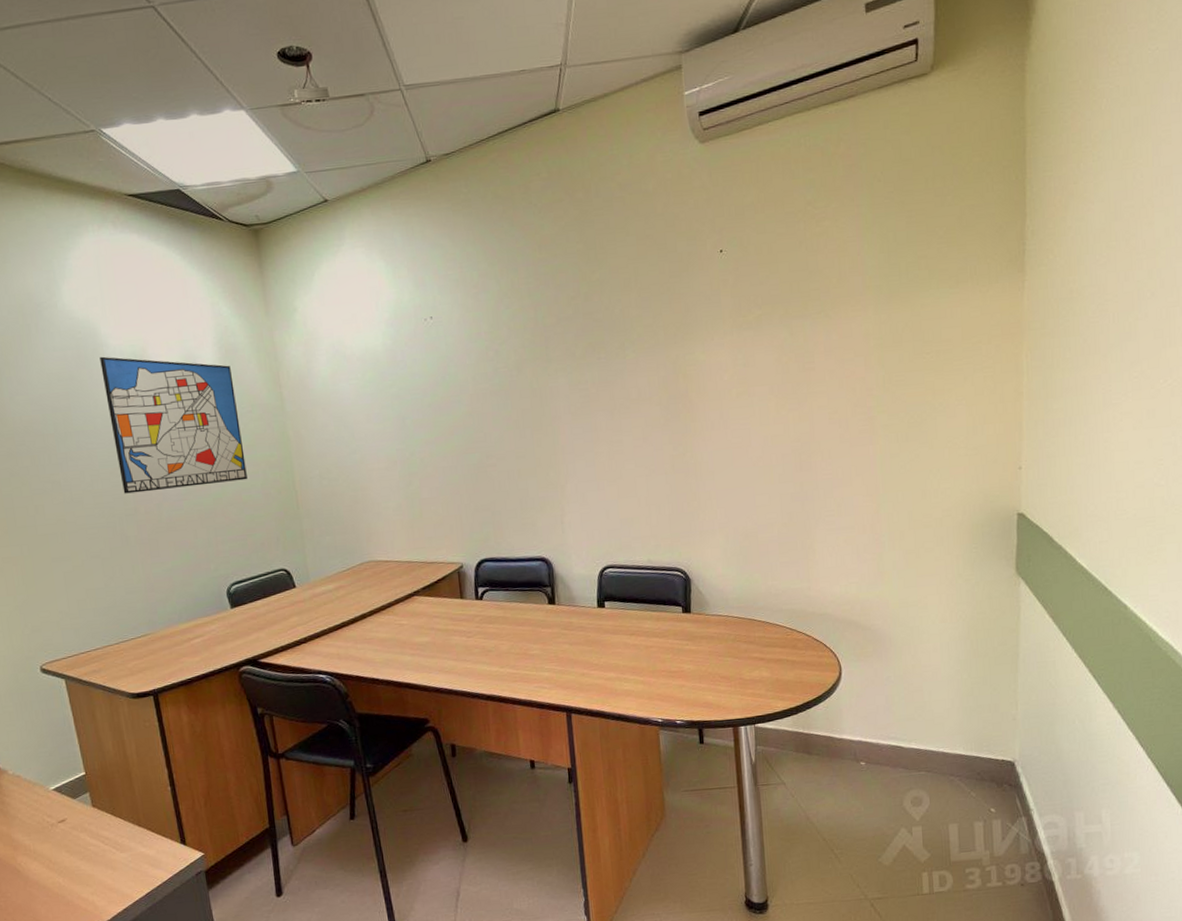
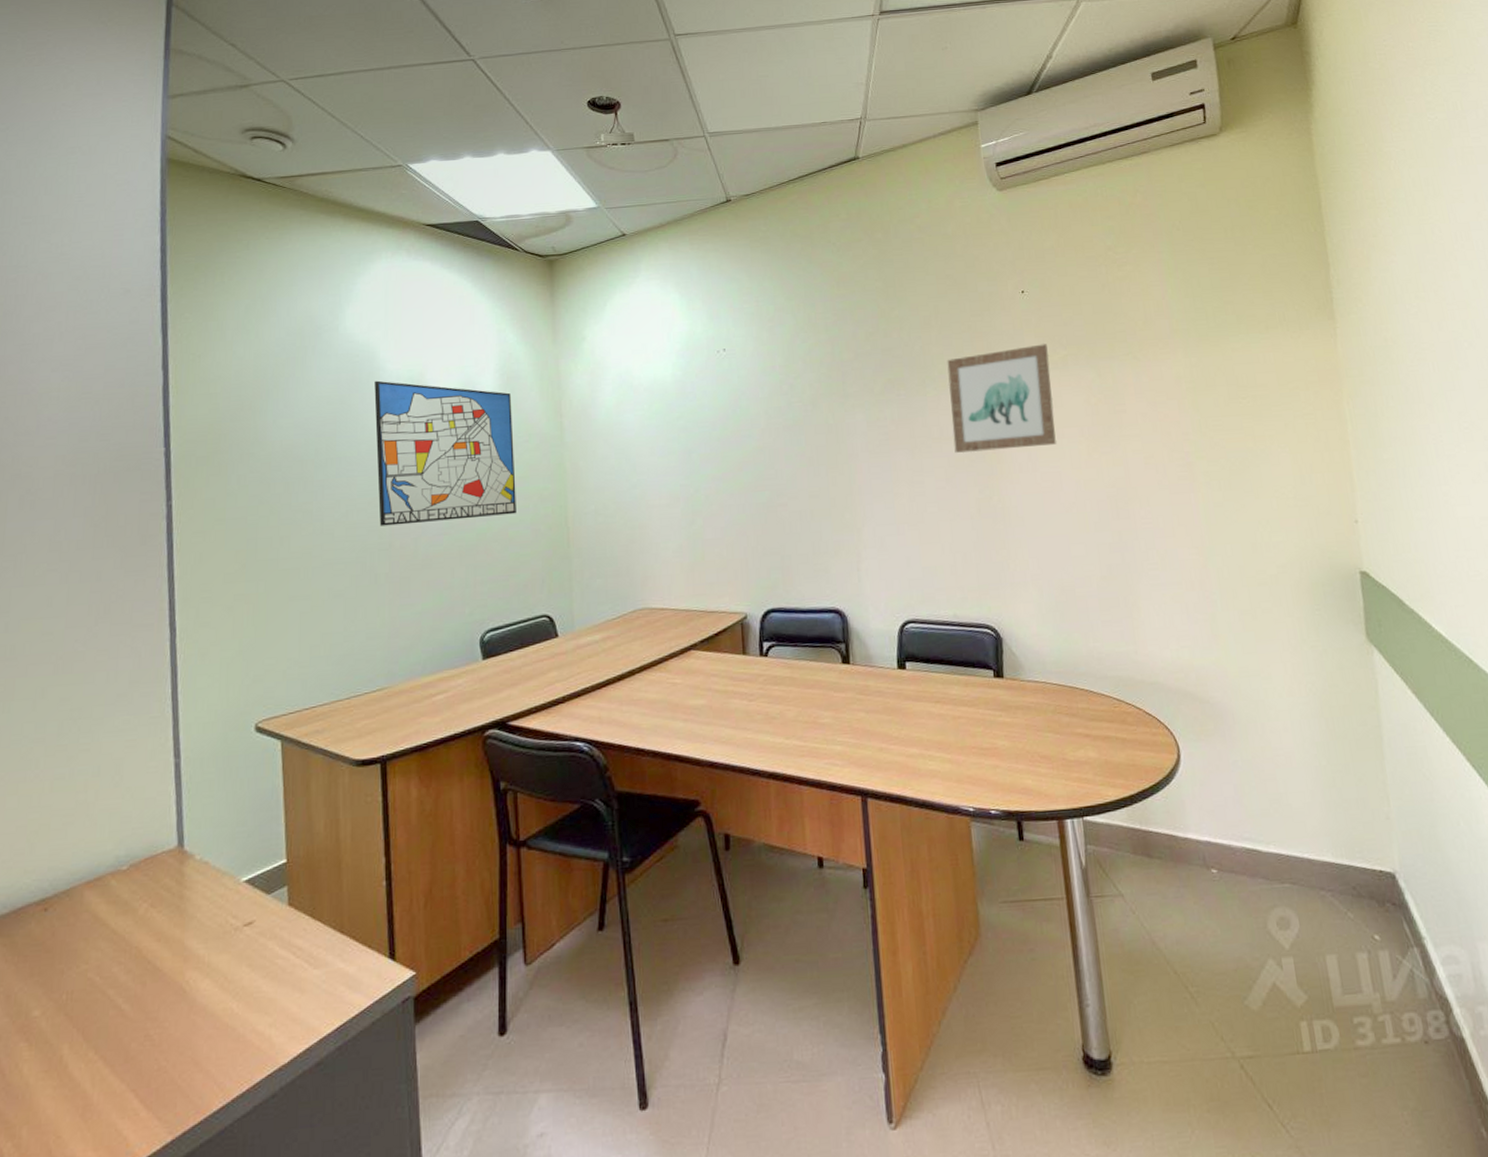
wall art: none [645,304,747,413] -> present [947,344,1056,454]

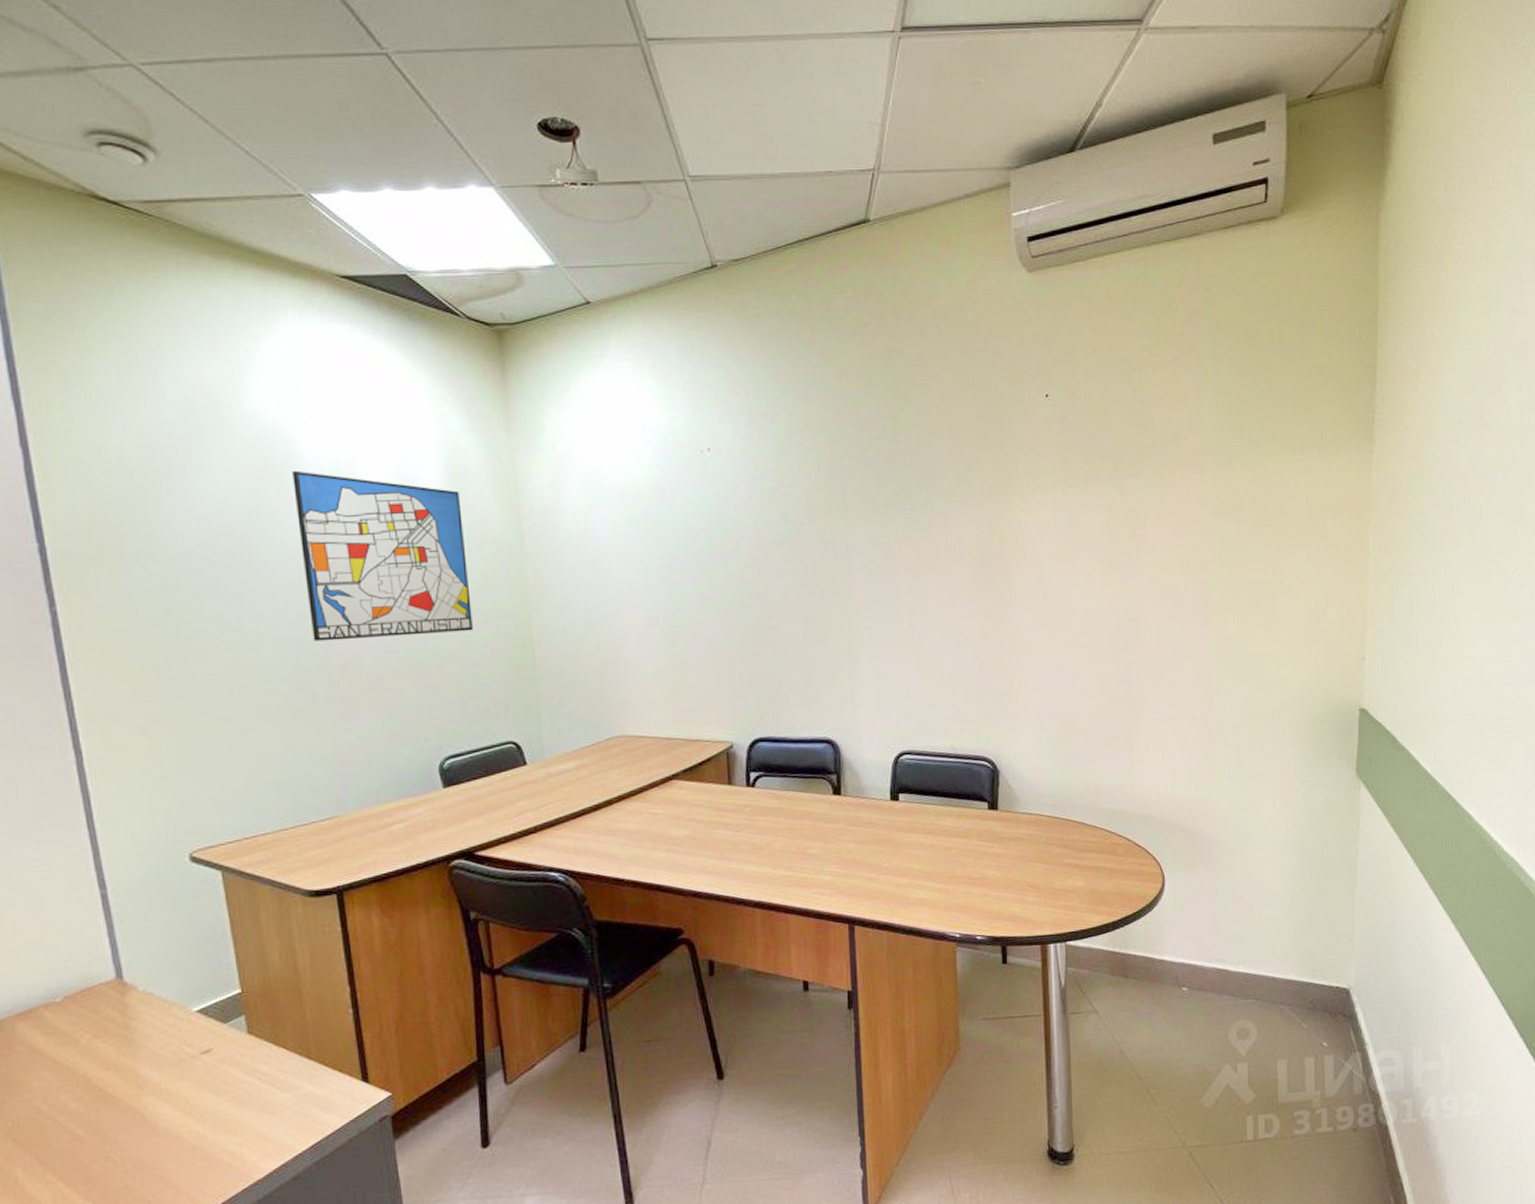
wall art: present [947,344,1056,454] -> none [959,457,1070,577]

